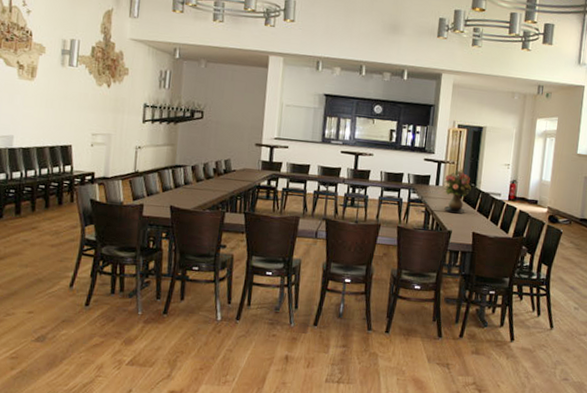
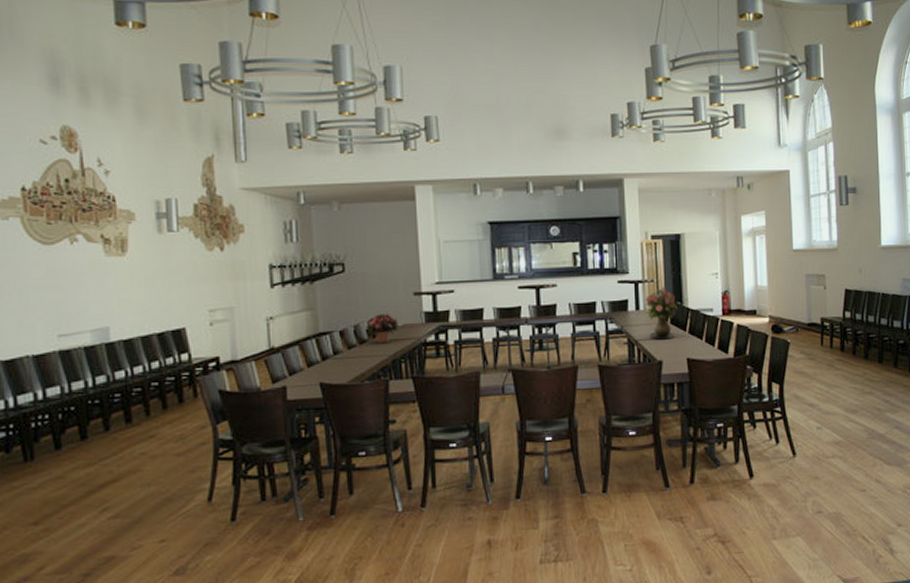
bouquet: none [213,157,241,182] -> present [366,314,400,344]

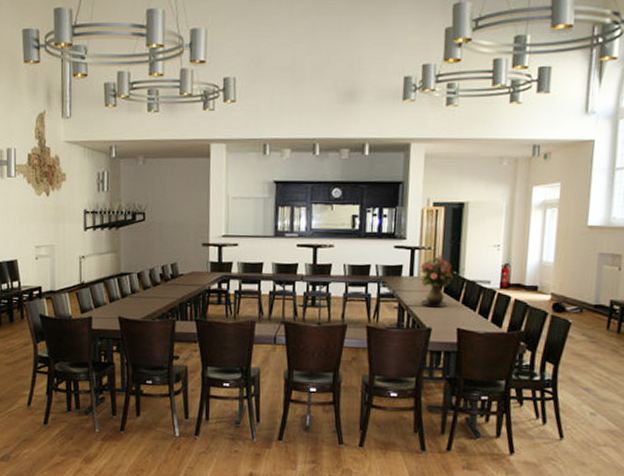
bouquet: present [366,314,400,344] -> none [160,261,189,288]

